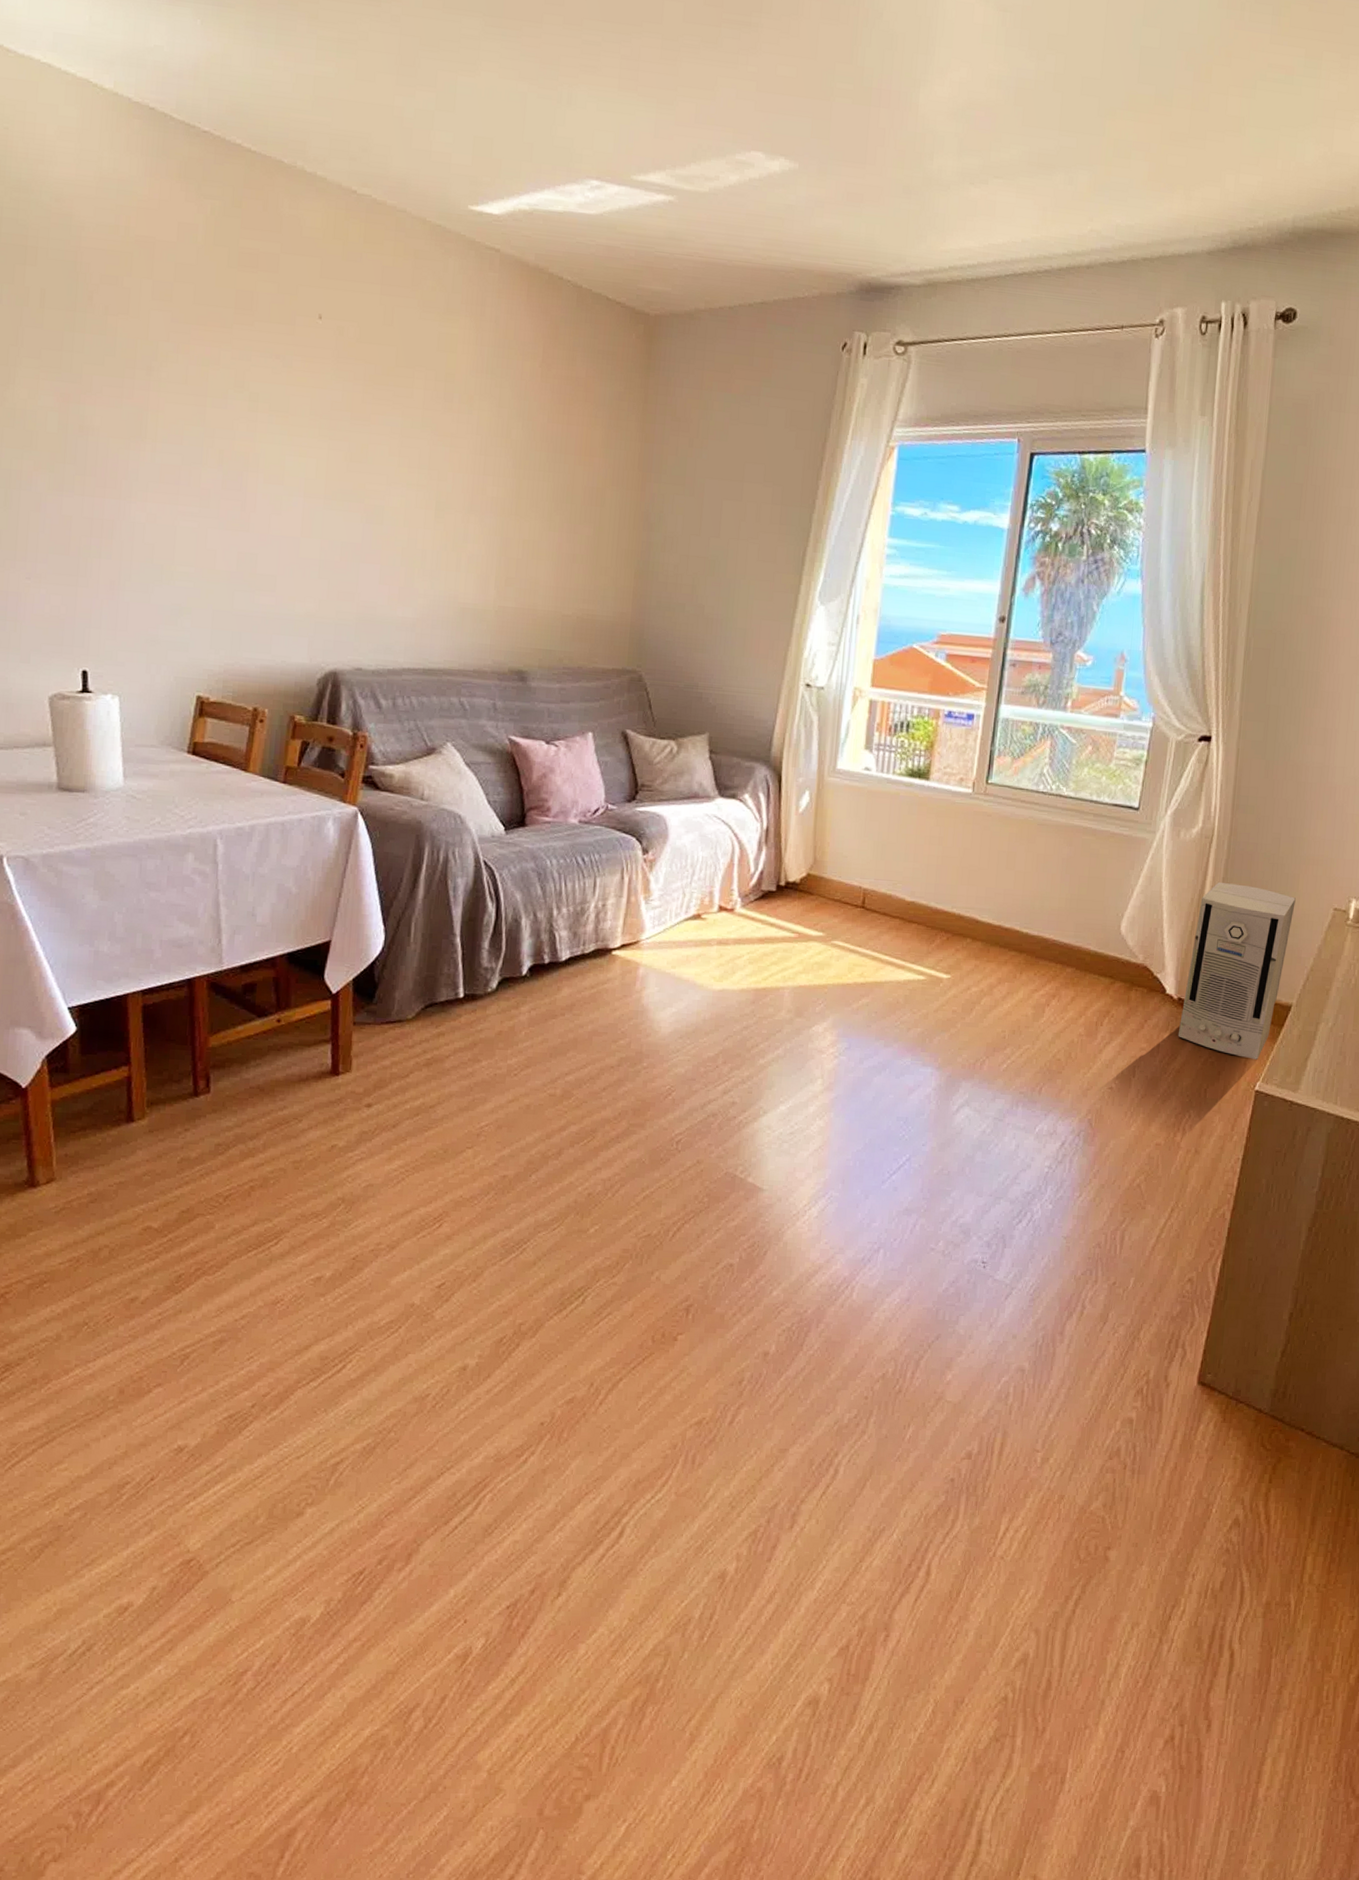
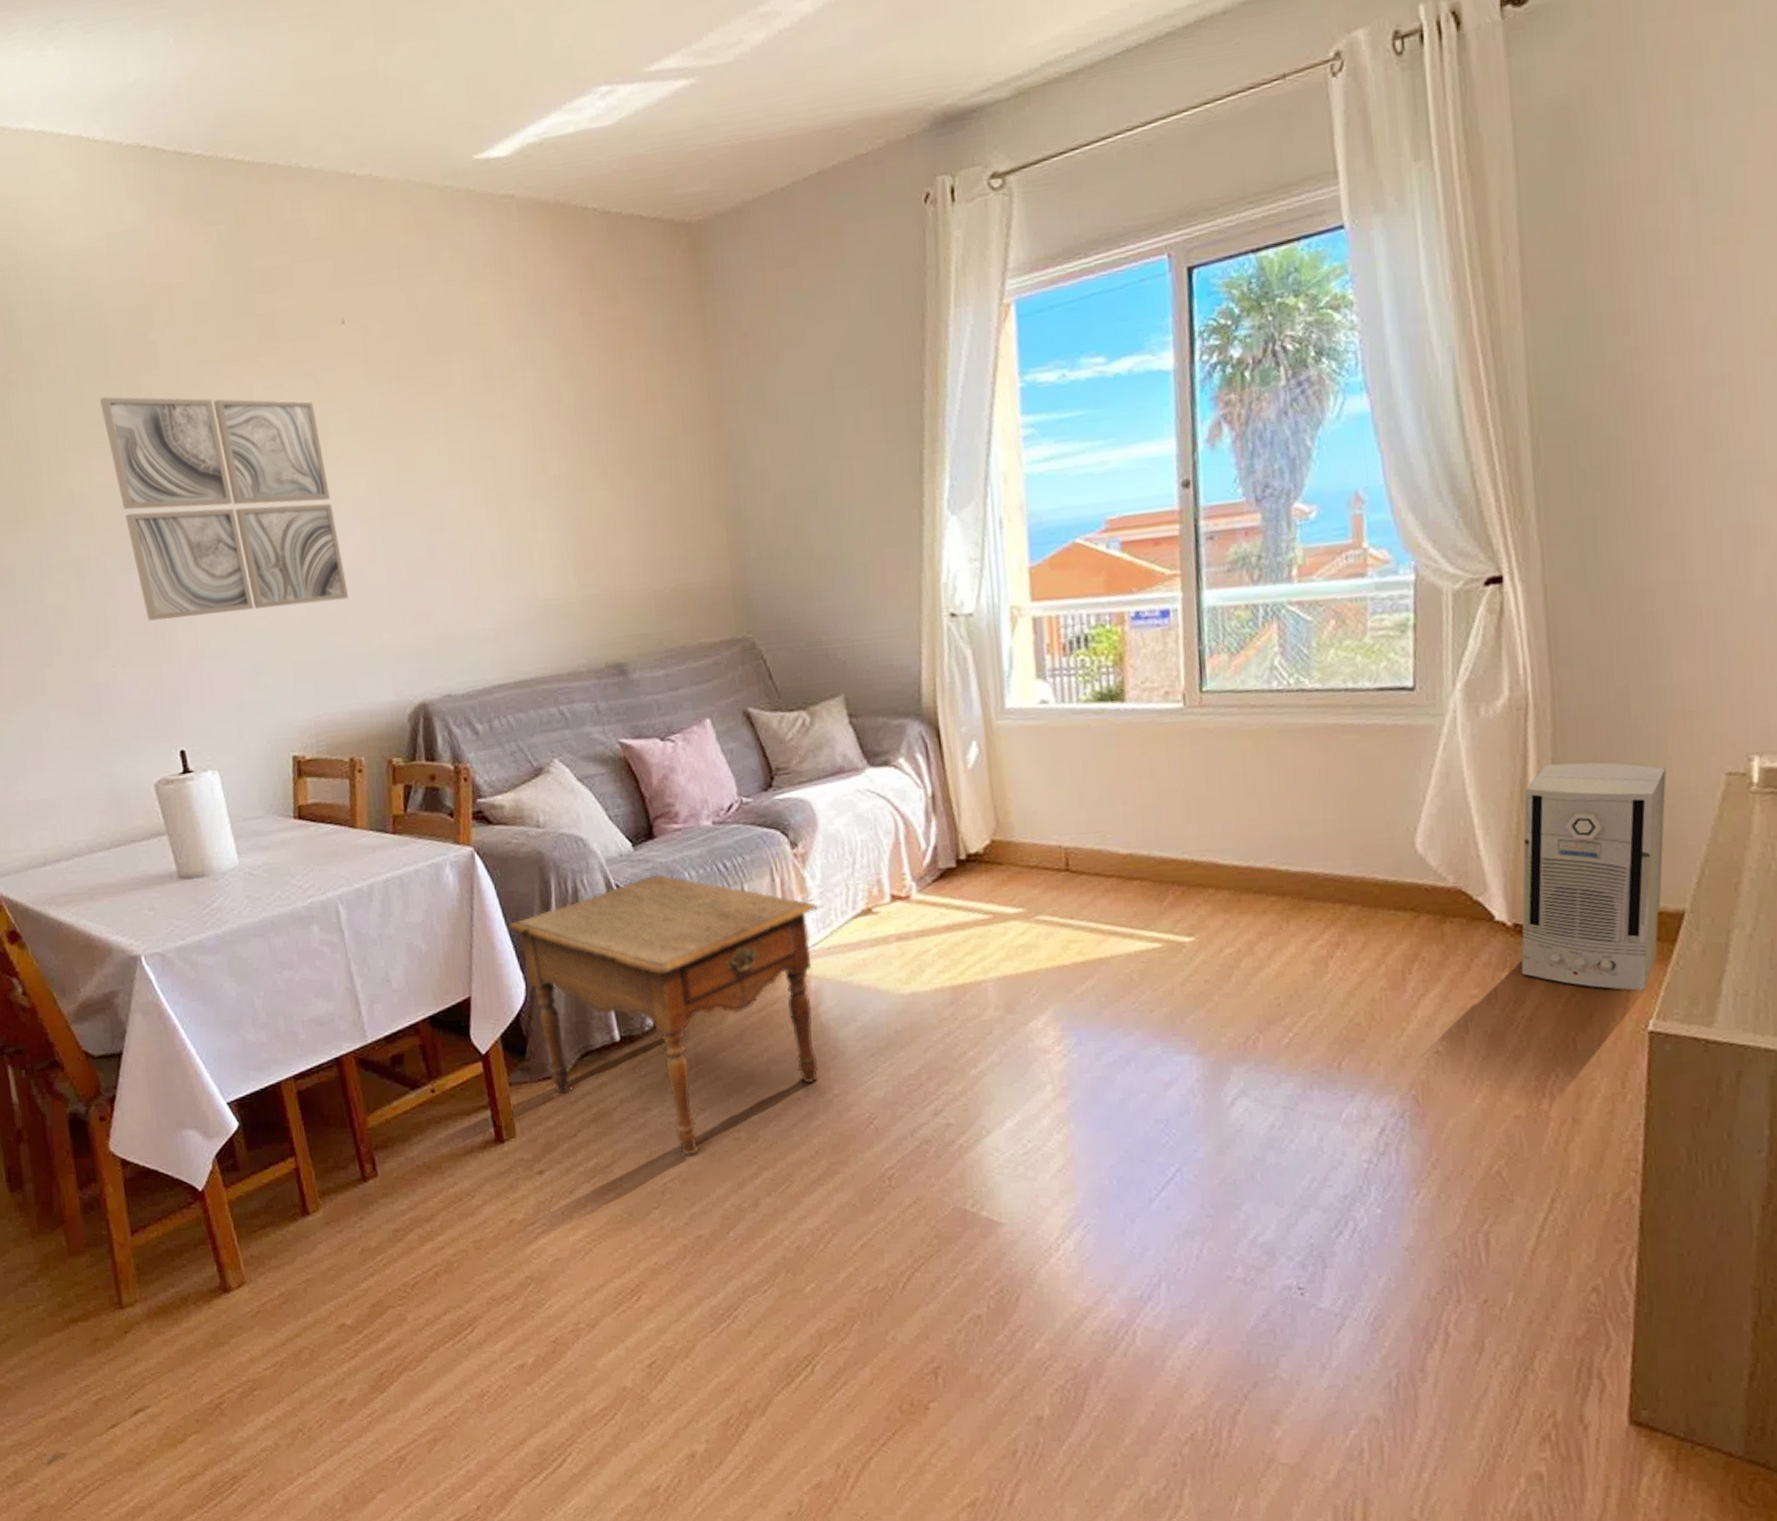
wall art: none [61,326,280,564] -> present [100,397,348,621]
side table: none [377,857,658,1105] -> present [508,874,819,1155]

